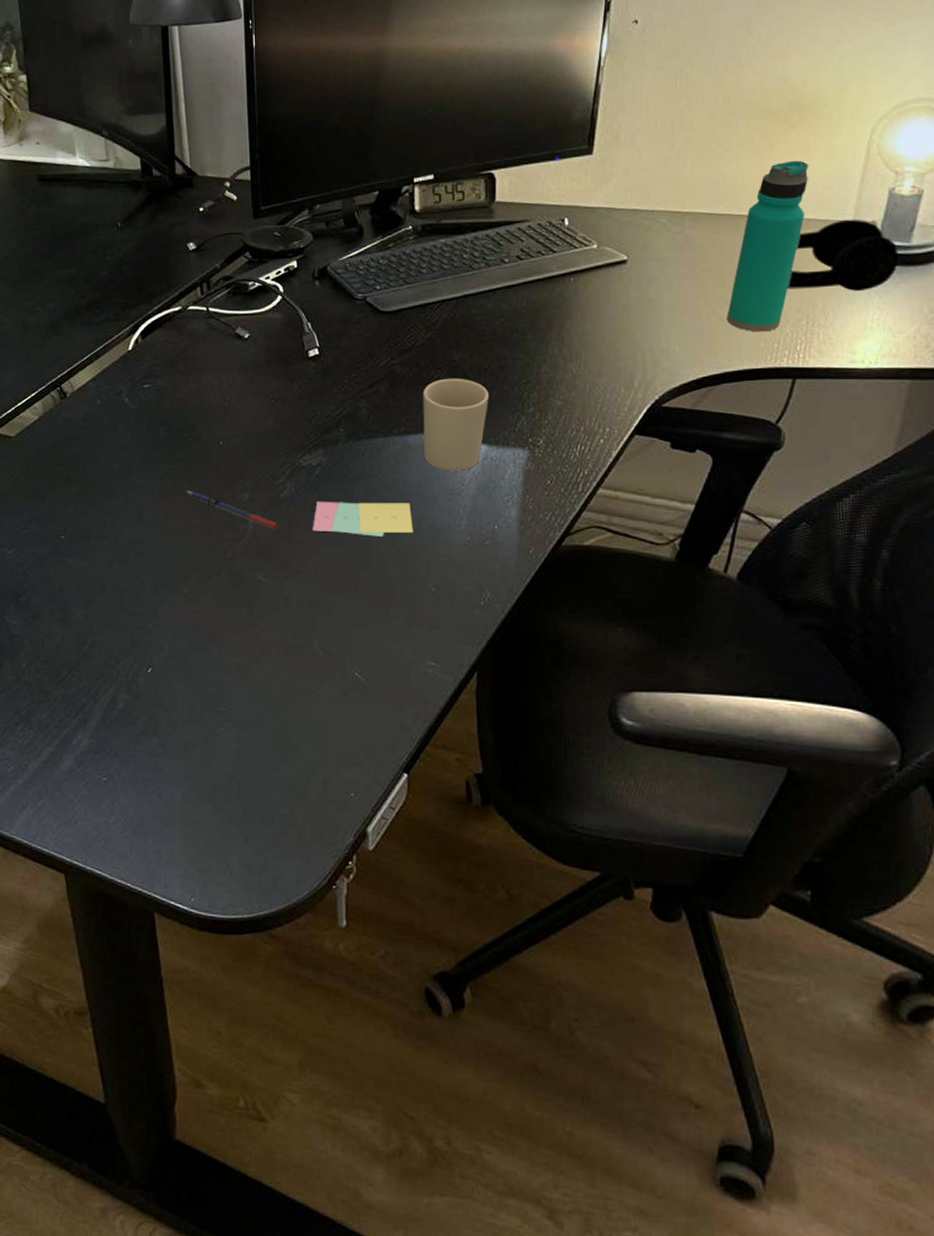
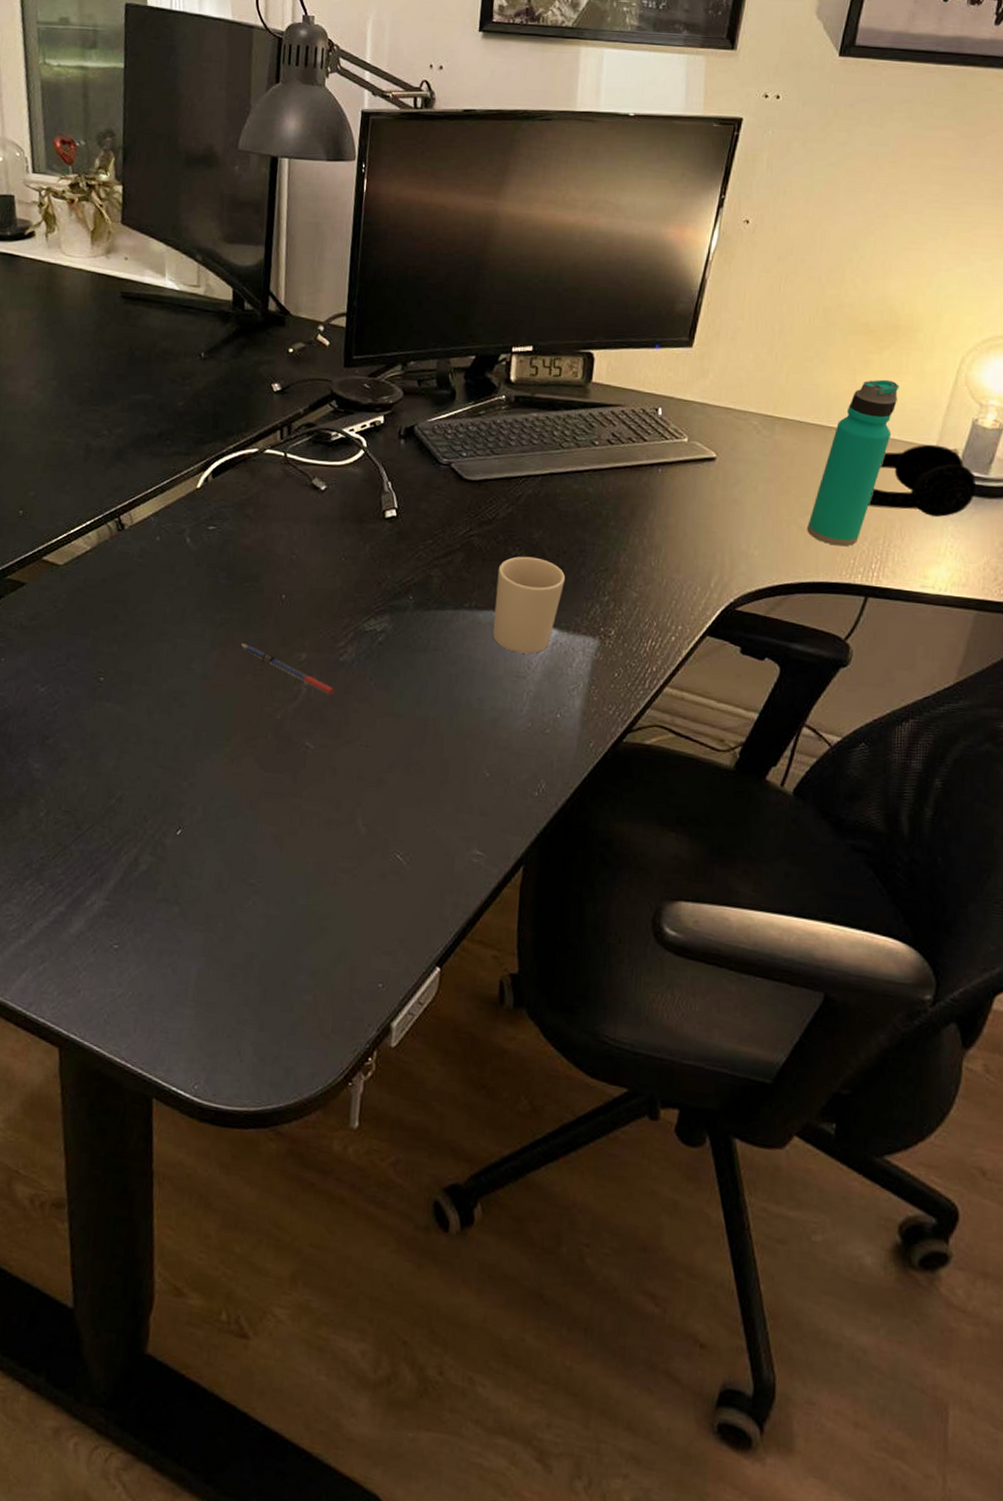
sticky notes: present [312,501,413,537] -> none [368,669,474,714]

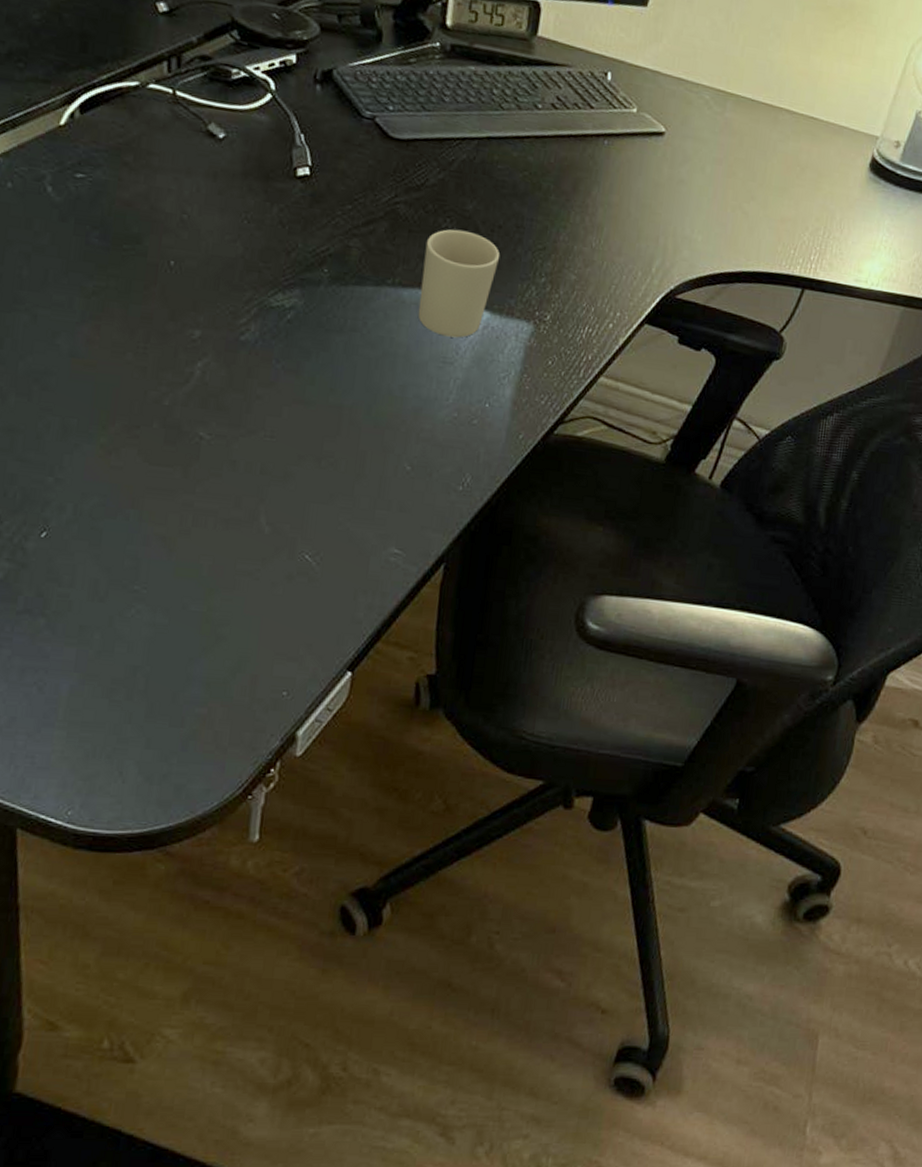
pen: present [240,643,336,694] -> none [117,316,236,378]
water bottle: present [807,379,899,547] -> none [751,60,851,236]
headphones: present [867,444,976,517] -> none [811,133,914,210]

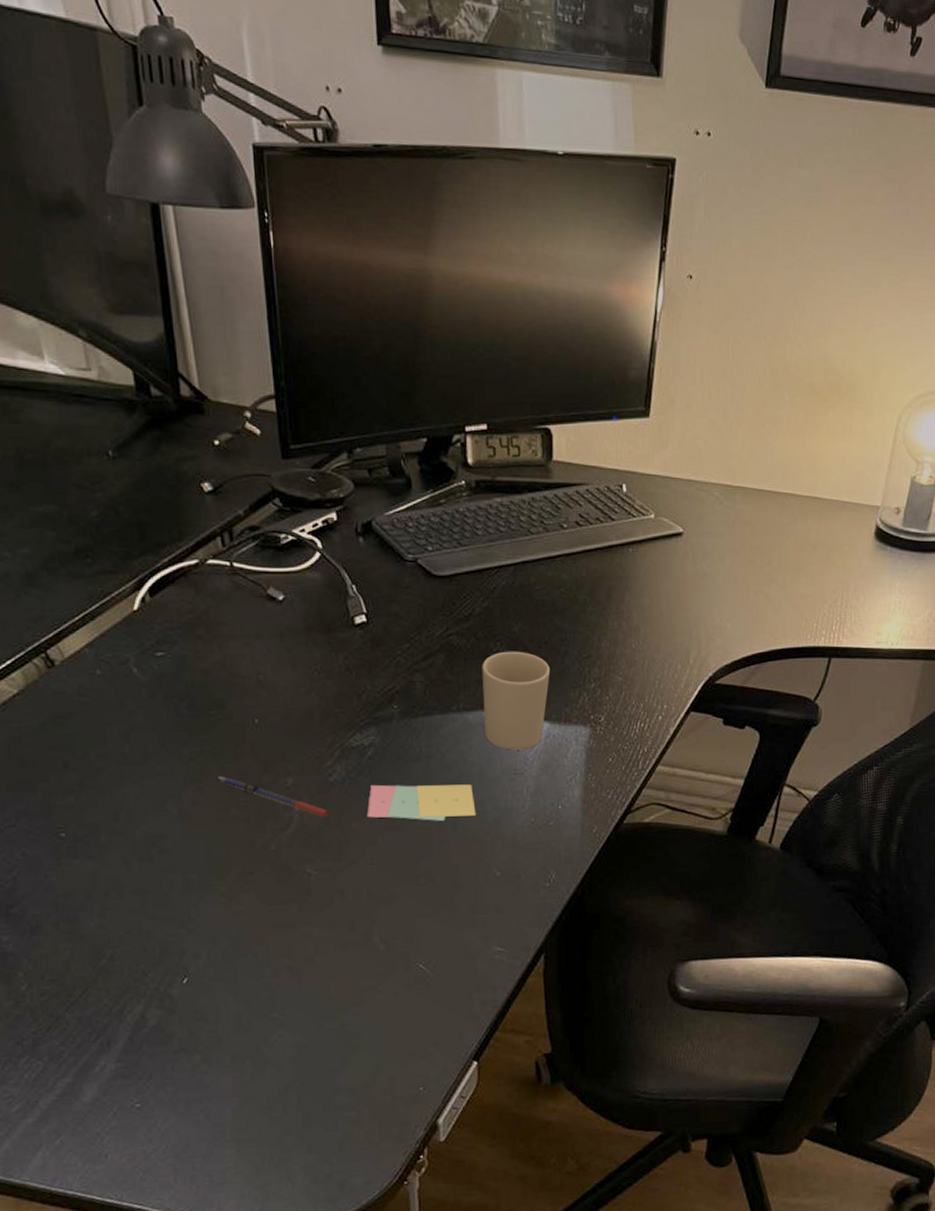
pen: none [117,316,236,378] -> present [217,776,330,817]
sticky notes: none [274,350,396,402] -> present [366,784,476,821]

